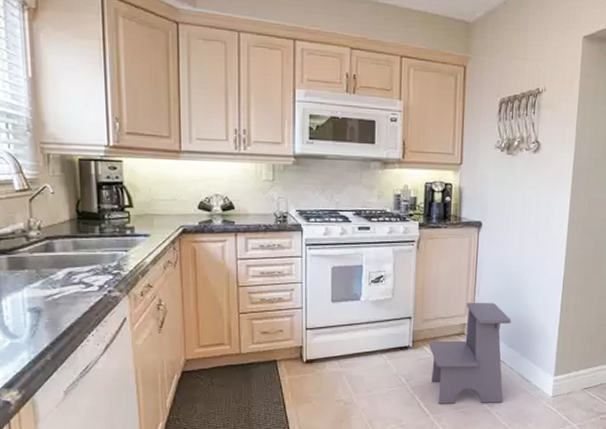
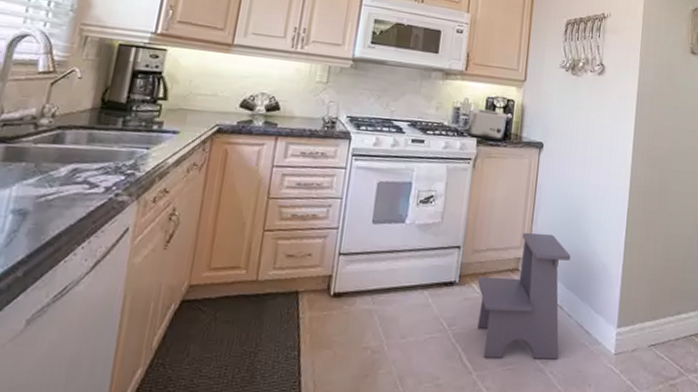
toaster: none [408,194,449,224] -> present [467,108,510,142]

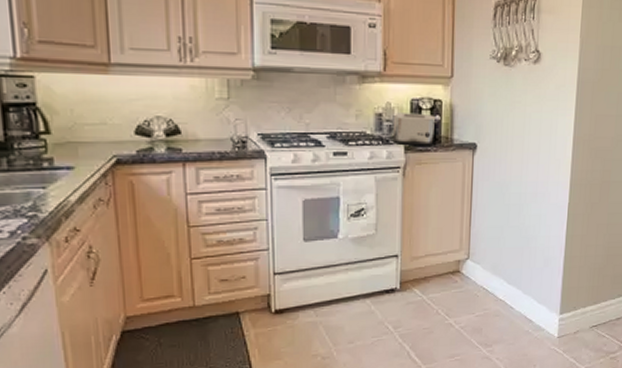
step stool: present [477,232,571,360] -> none [418,234,512,353]

